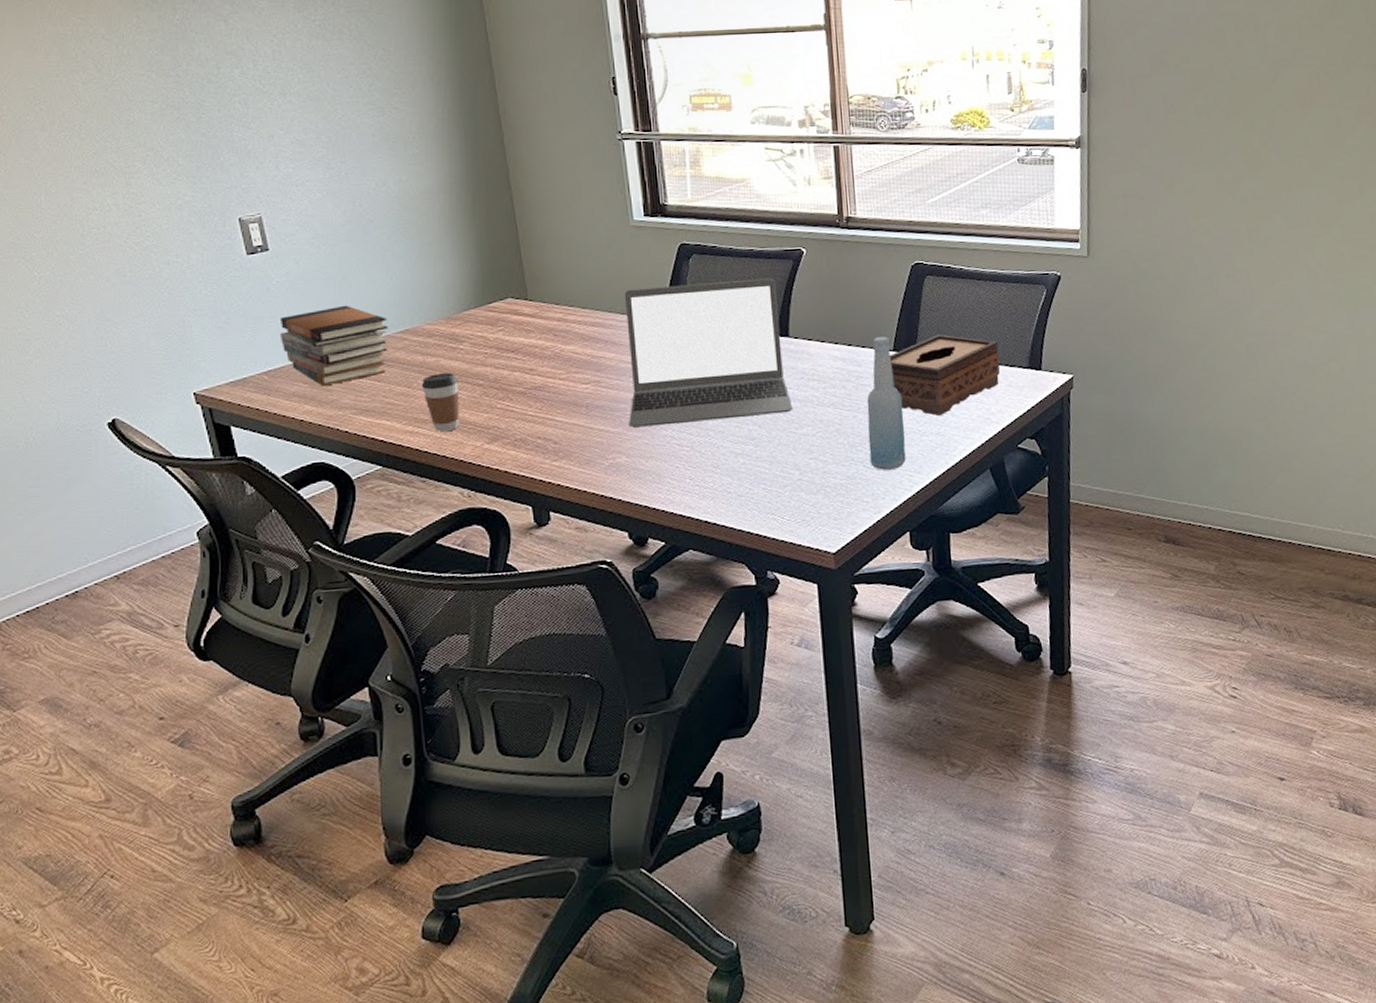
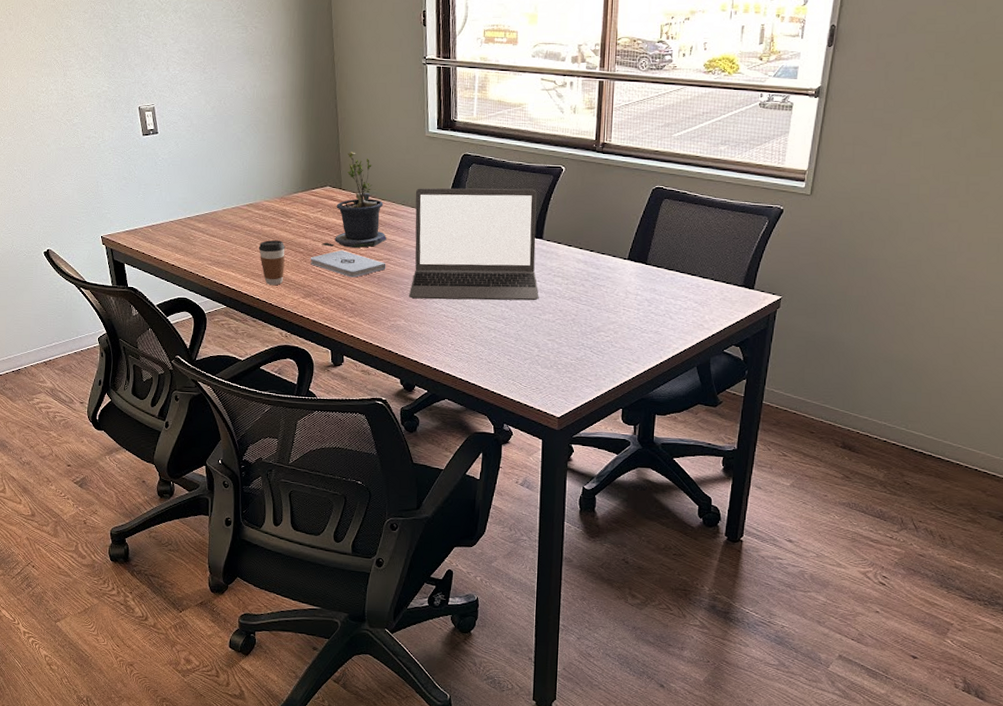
book stack: present [279,305,388,386] -> none [161,180,238,241]
notepad: none [494,377,596,410] -> present [311,250,386,278]
potted plant: none [507,251,593,374] -> present [321,151,386,248]
bottle: present [866,336,906,470] -> none [597,247,630,357]
tissue box: present [889,334,1001,417] -> none [624,249,719,318]

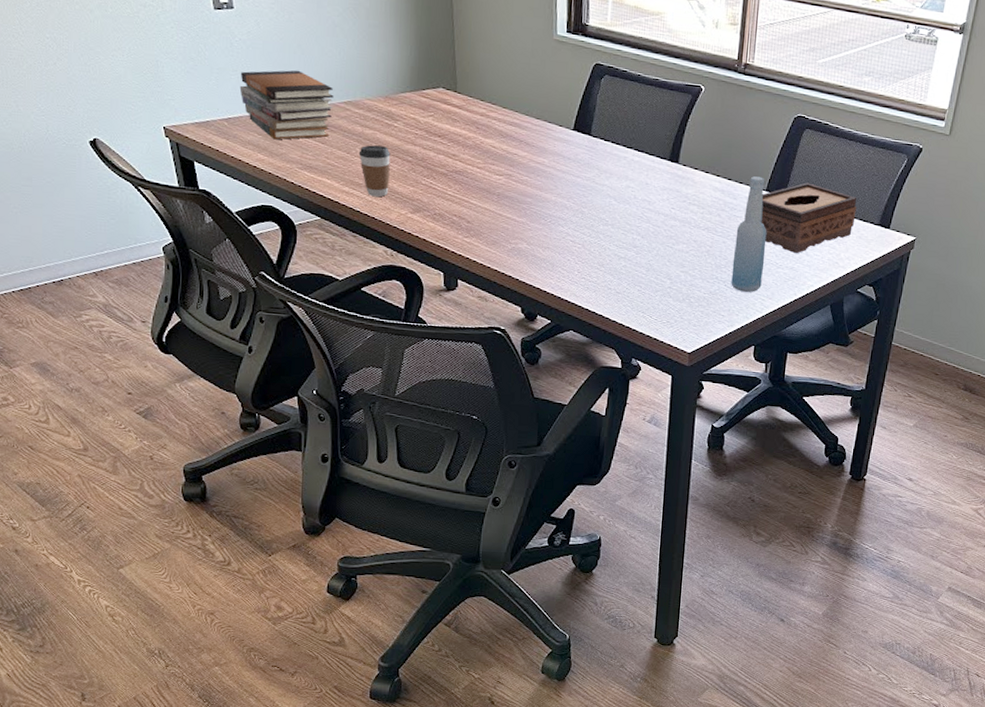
book stack: none [161,180,238,241] -> present [239,70,334,140]
notepad: present [311,250,386,278] -> none [420,161,507,193]
potted plant: present [321,151,386,248] -> none [433,49,508,161]
laptop: present [409,188,539,301] -> none [532,97,674,229]
bottle: none [597,247,630,357] -> present [731,176,767,292]
tissue box: none [624,249,719,318] -> present [761,182,857,254]

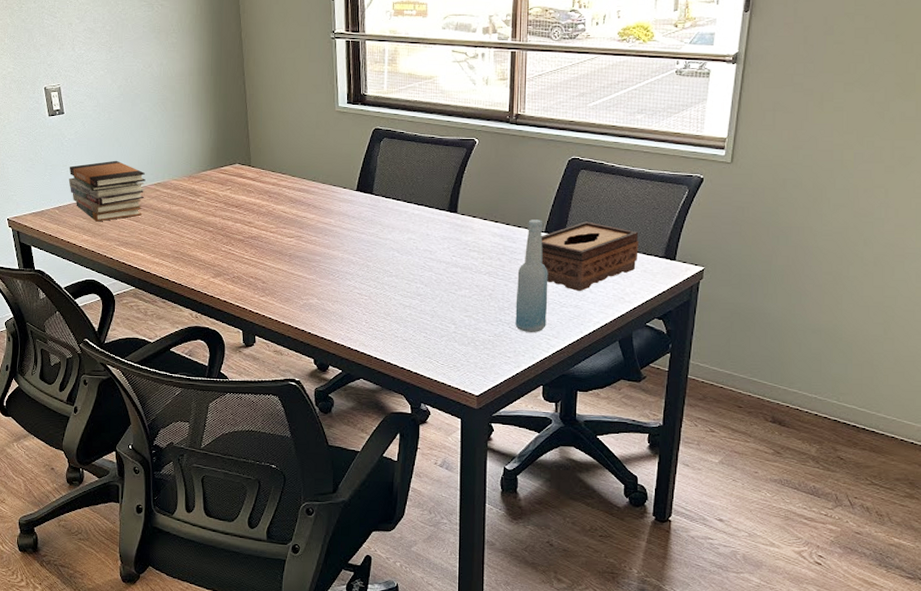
coffee cup: present [358,145,391,197] -> none [167,220,194,266]

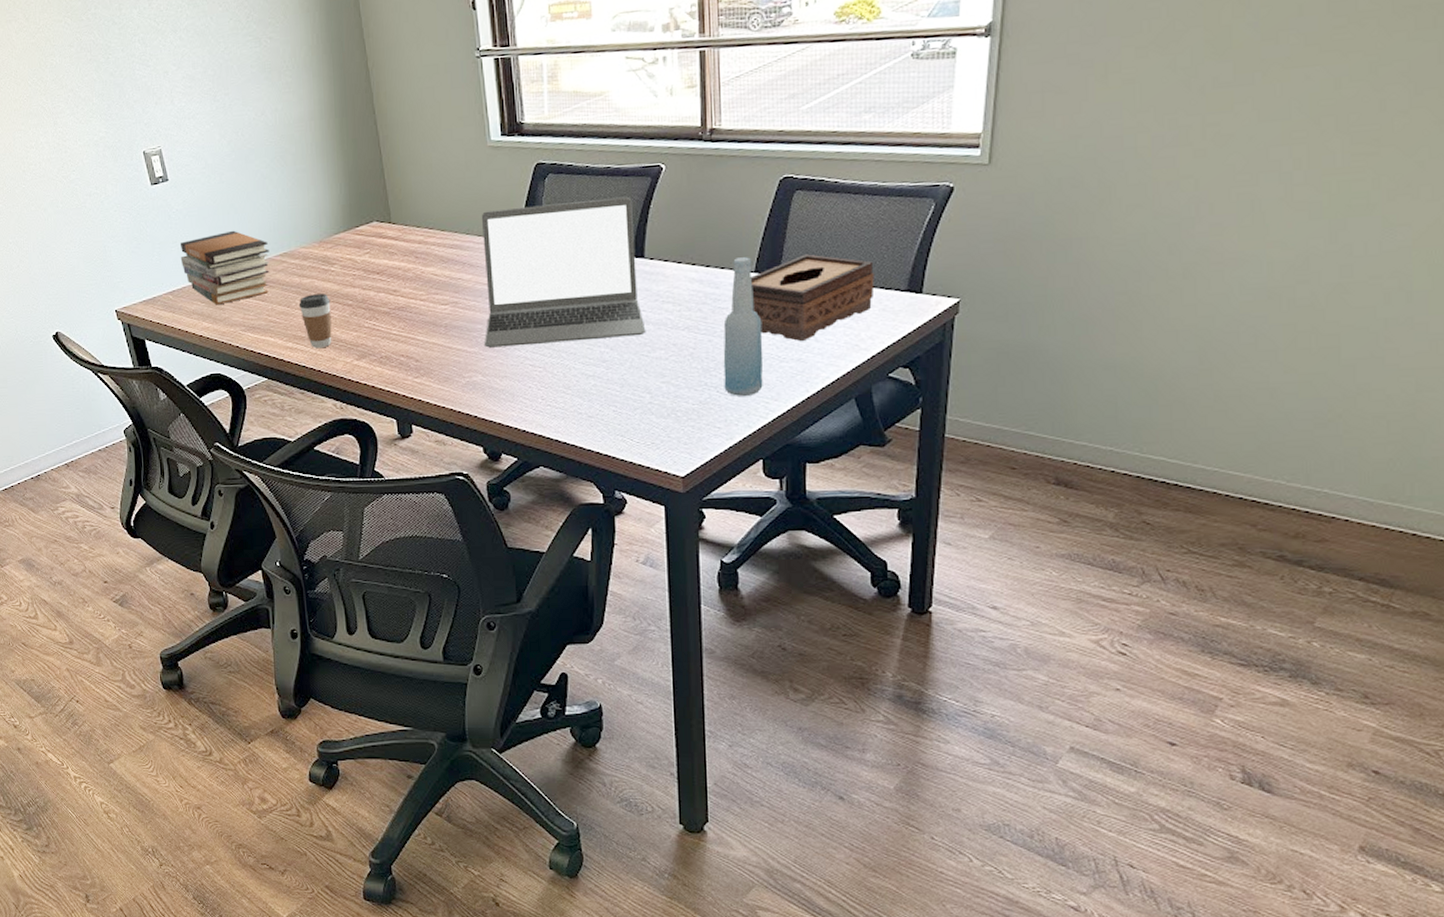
coffee cup: none [167,220,194,266] -> present [298,293,332,349]
laptop: none [322,162,455,277] -> present [481,196,646,348]

